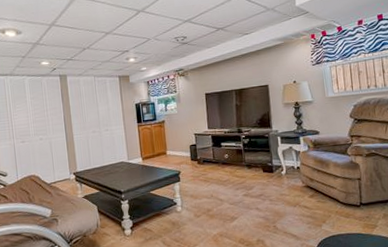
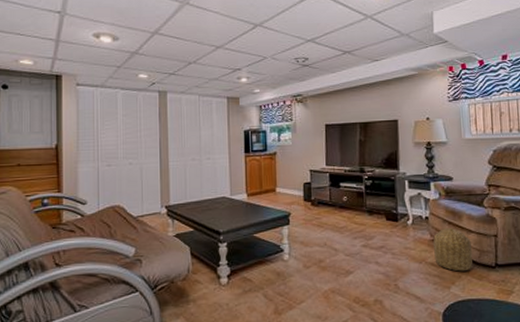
basket: none [305,175,340,212] -> present [433,228,473,272]

